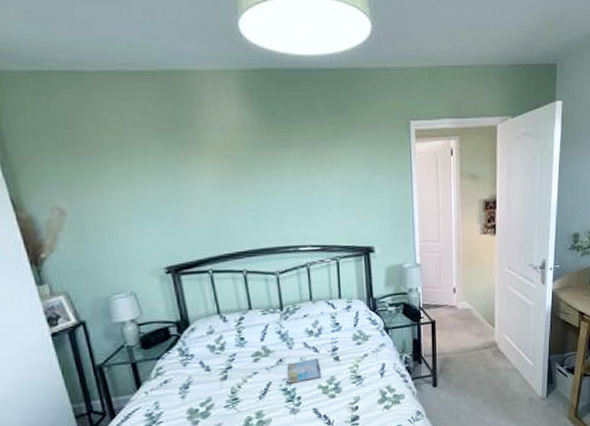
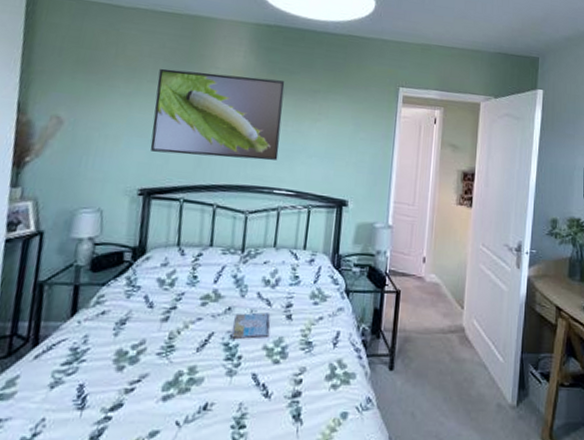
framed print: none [150,133,297,228] -> present [150,68,285,161]

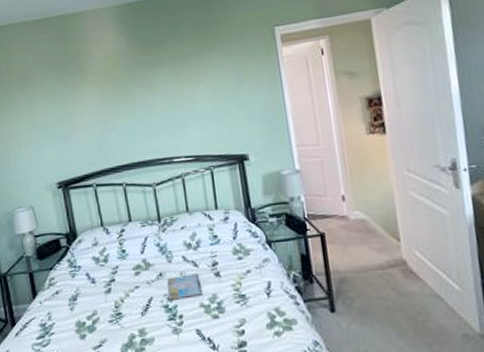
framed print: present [150,68,285,161] -> none [46,53,170,148]

